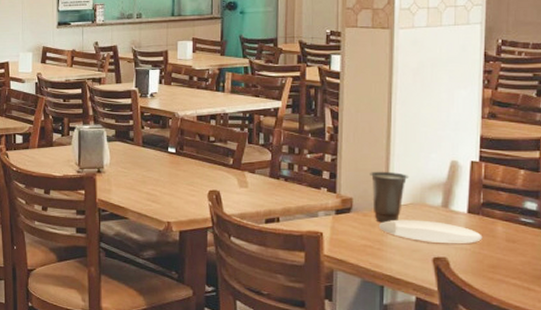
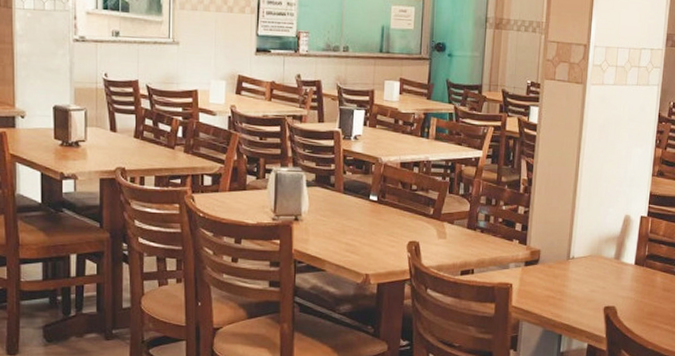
cup: present [370,171,410,223] -> none [557,224,590,274]
plate: present [378,219,482,246] -> none [560,271,645,295]

